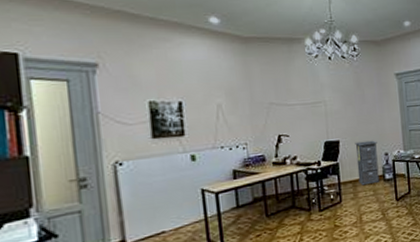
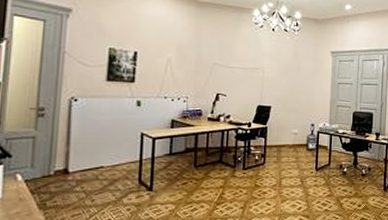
filing cabinet: present [355,140,380,186] -> none [283,110,306,152]

